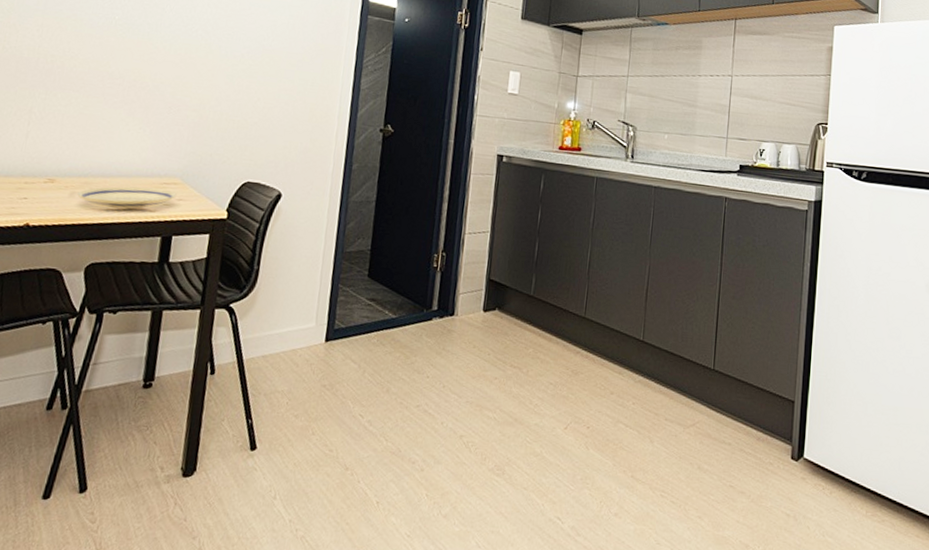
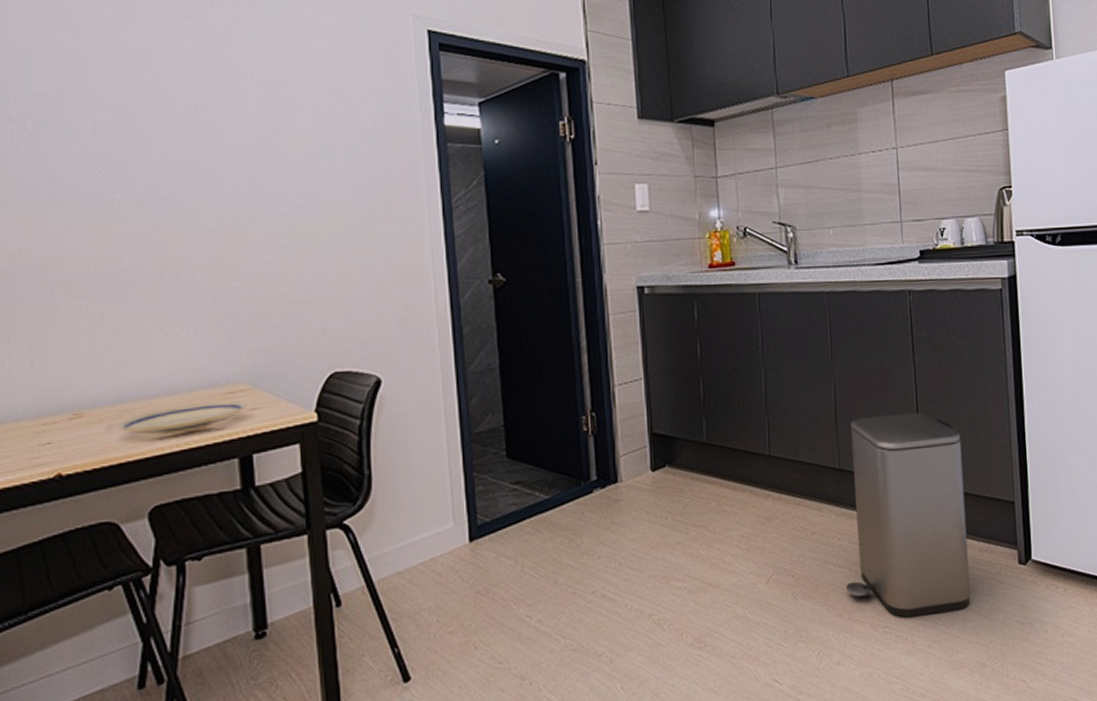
pedal bin: none [632,299,754,491] -> present [845,412,971,618]

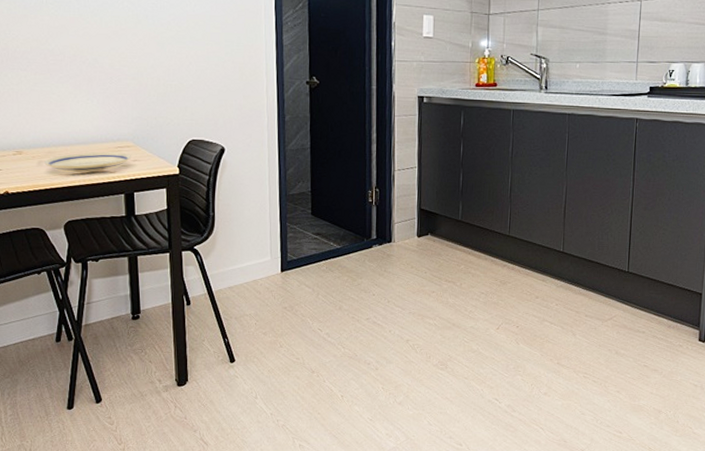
pedal bin: present [845,412,971,618] -> none [557,214,665,369]

